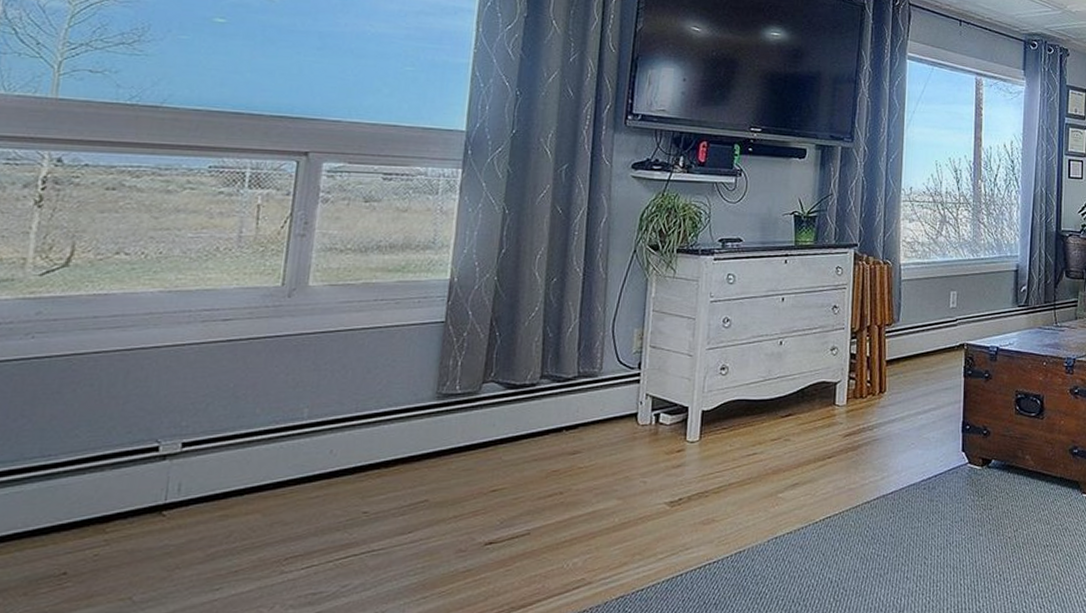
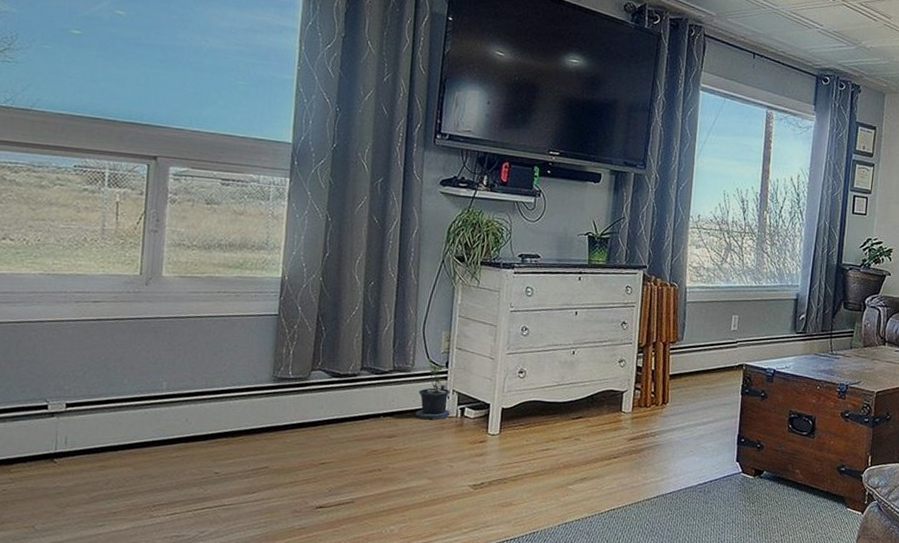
potted plant: none [593,359,644,430] -> present [406,357,451,420]

